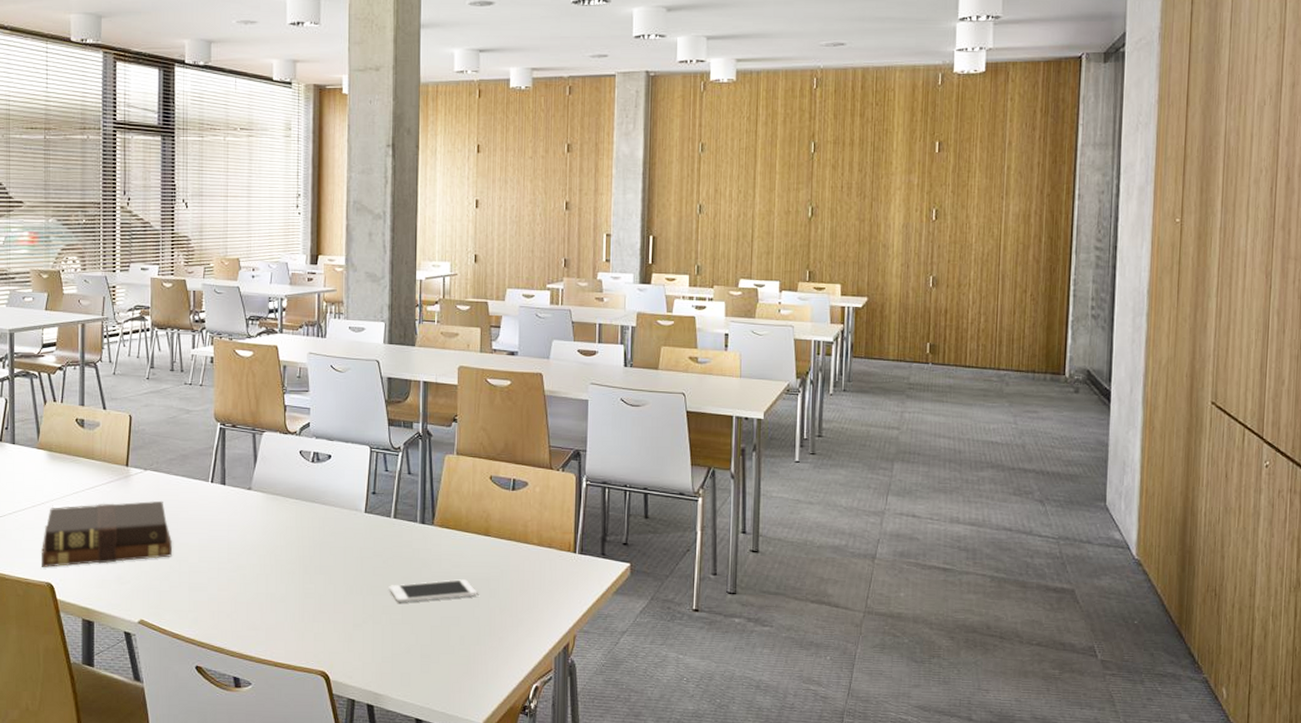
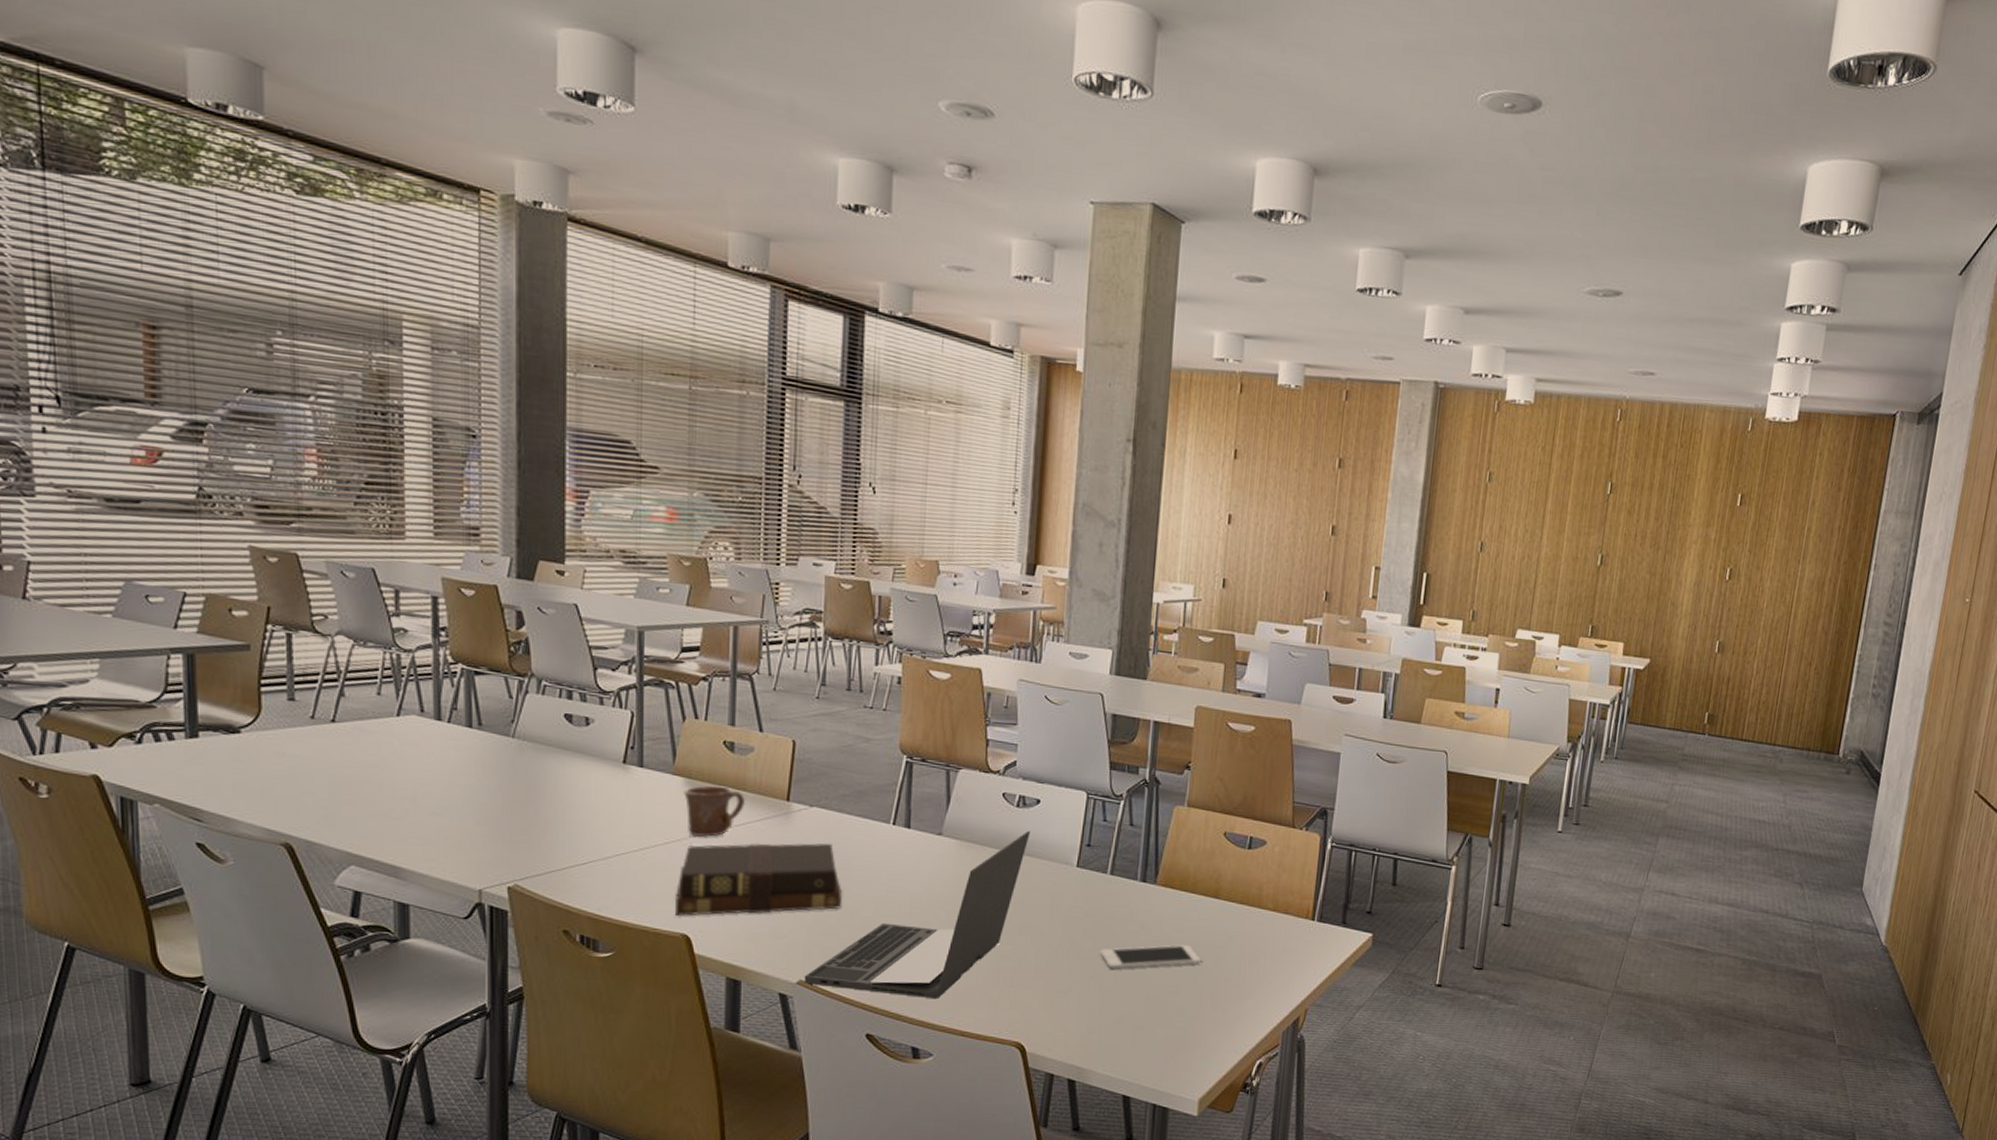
mug: none [46,456,93,501] -> present [684,785,745,838]
laptop: none [144,482,324,634] -> present [804,830,1030,1000]

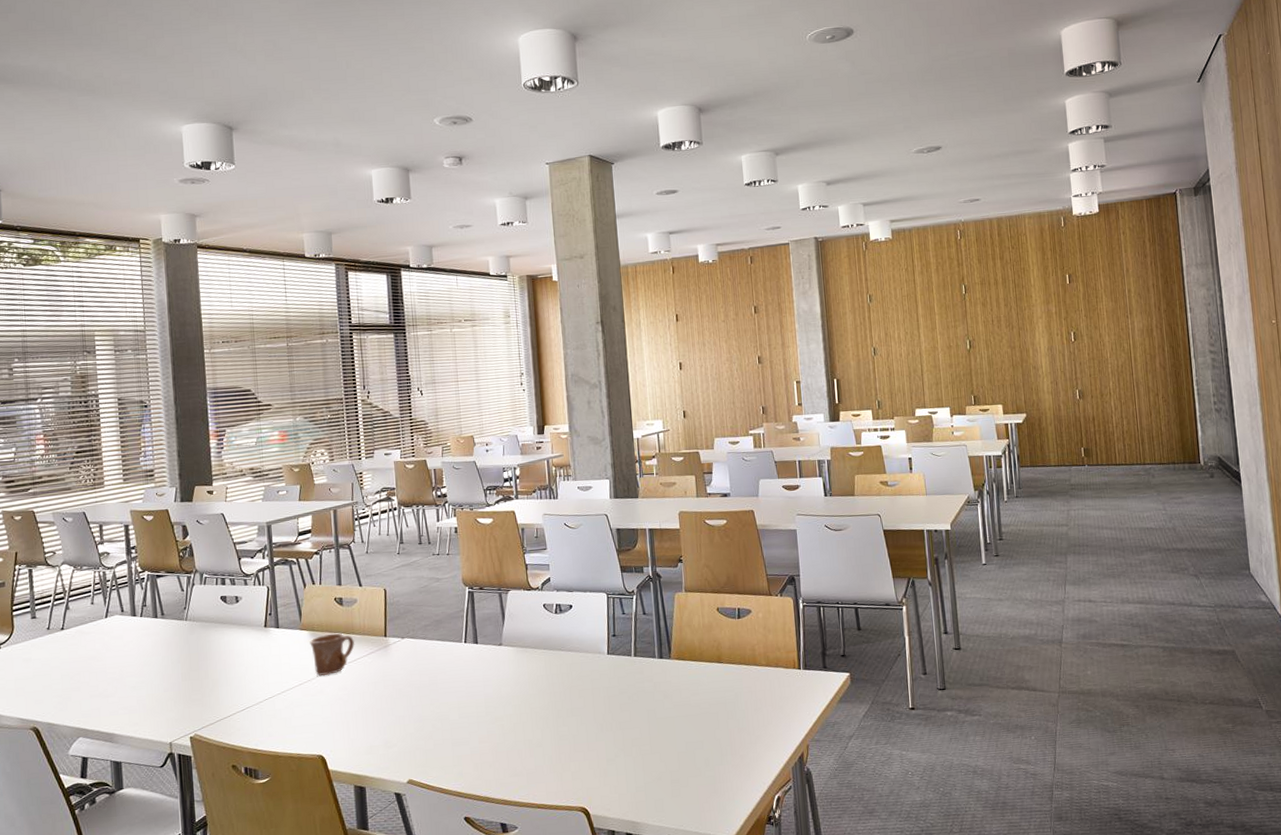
bible: present [674,843,841,916] -> none [310,665,434,741]
laptop: present [804,830,1030,1000] -> none [412,631,568,782]
cell phone: present [1100,945,1202,969] -> none [635,705,717,735]

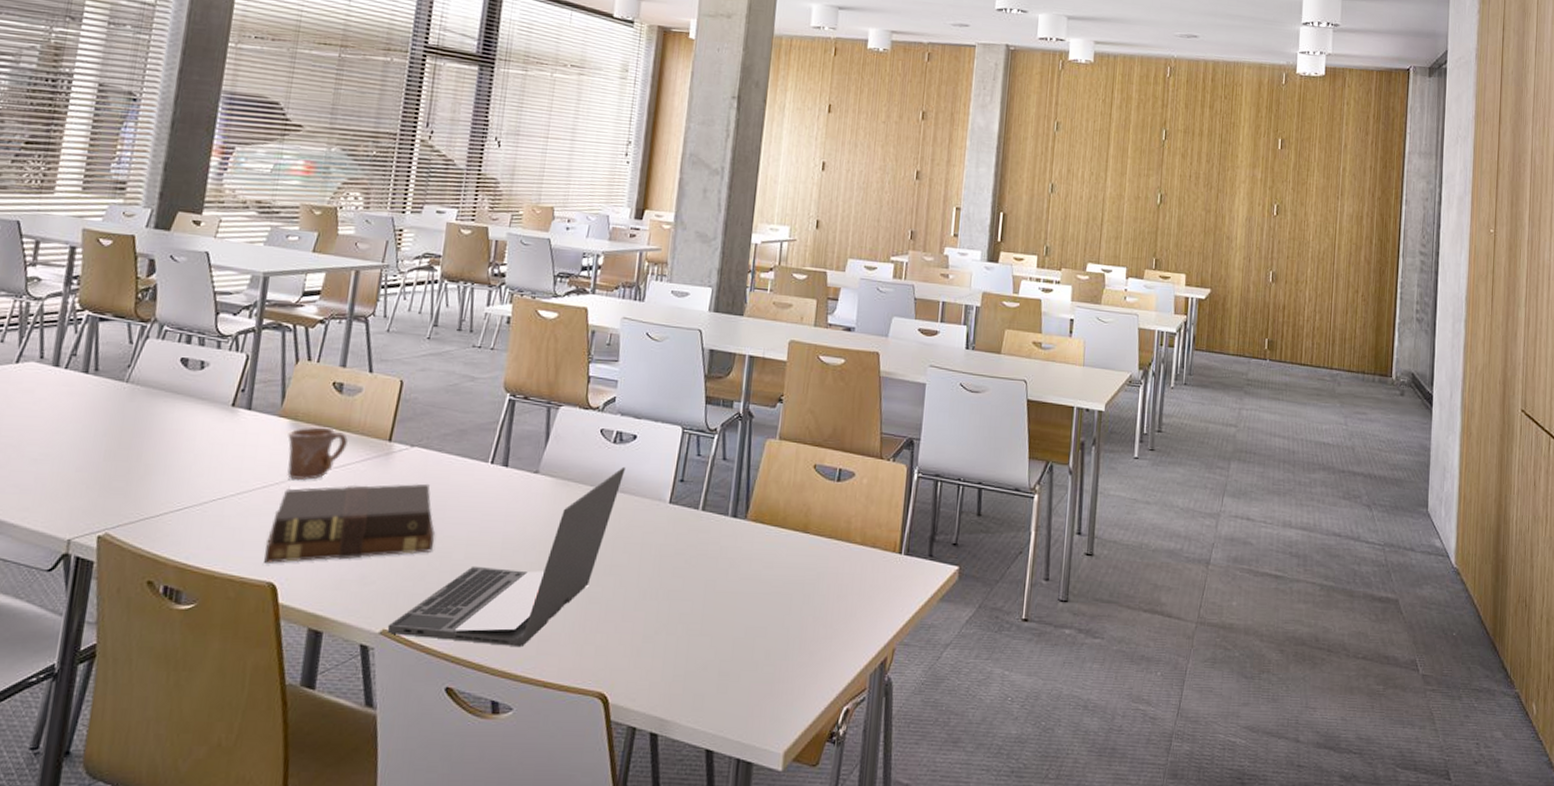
bible: none [310,665,434,741] -> present [264,483,434,563]
laptop: none [412,631,568,782] -> present [387,466,625,648]

